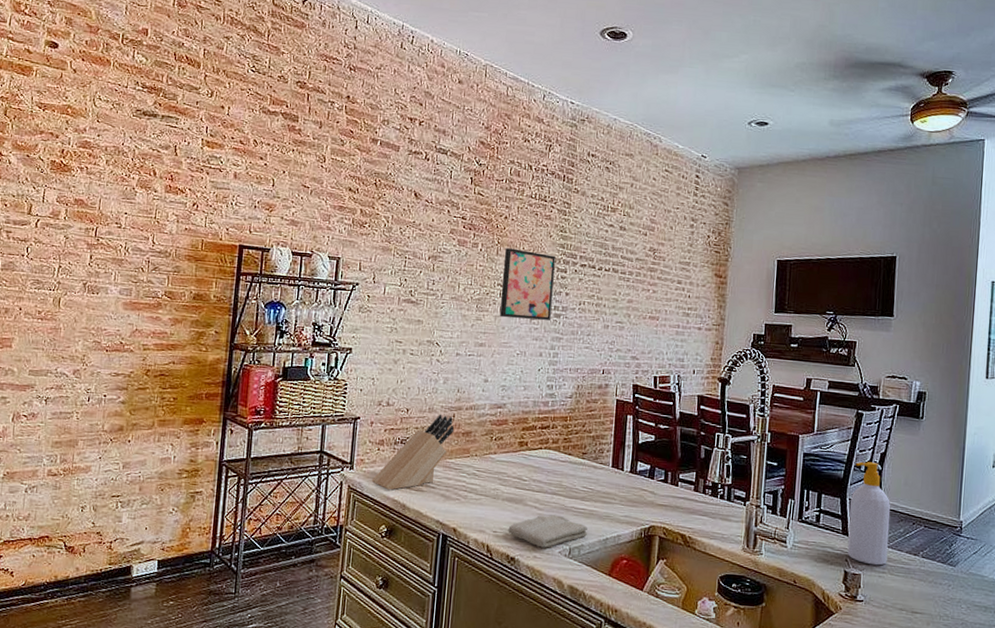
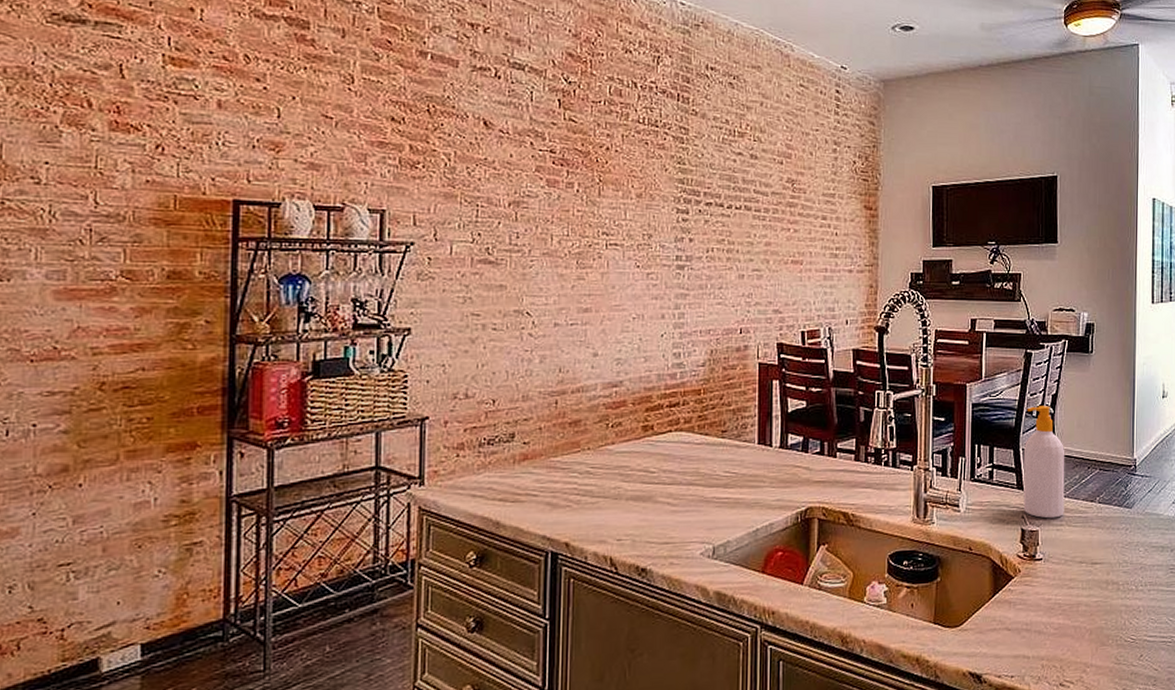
knife block: present [371,414,455,490] -> none [450,401,559,506]
wall art: present [499,248,556,320] -> none [607,187,674,275]
washcloth: present [508,515,588,548] -> none [636,510,735,551]

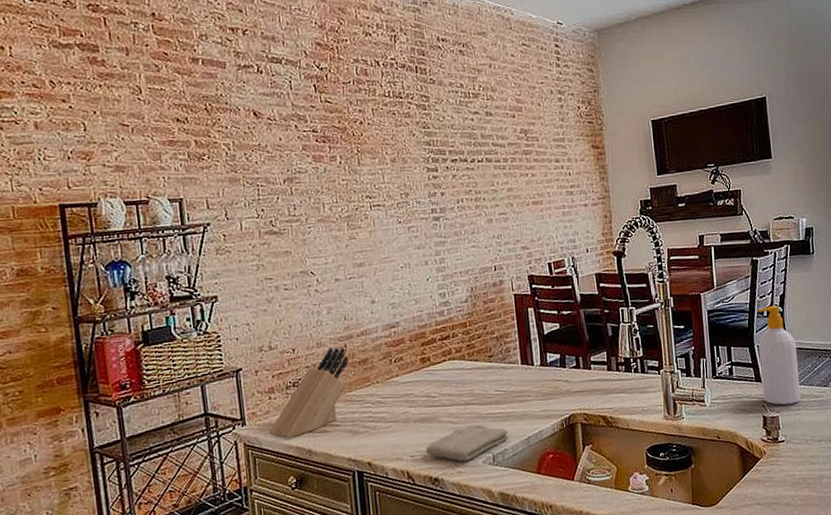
knife block: none [450,401,559,506] -> present [268,346,349,439]
washcloth: none [636,510,735,551] -> present [426,425,509,462]

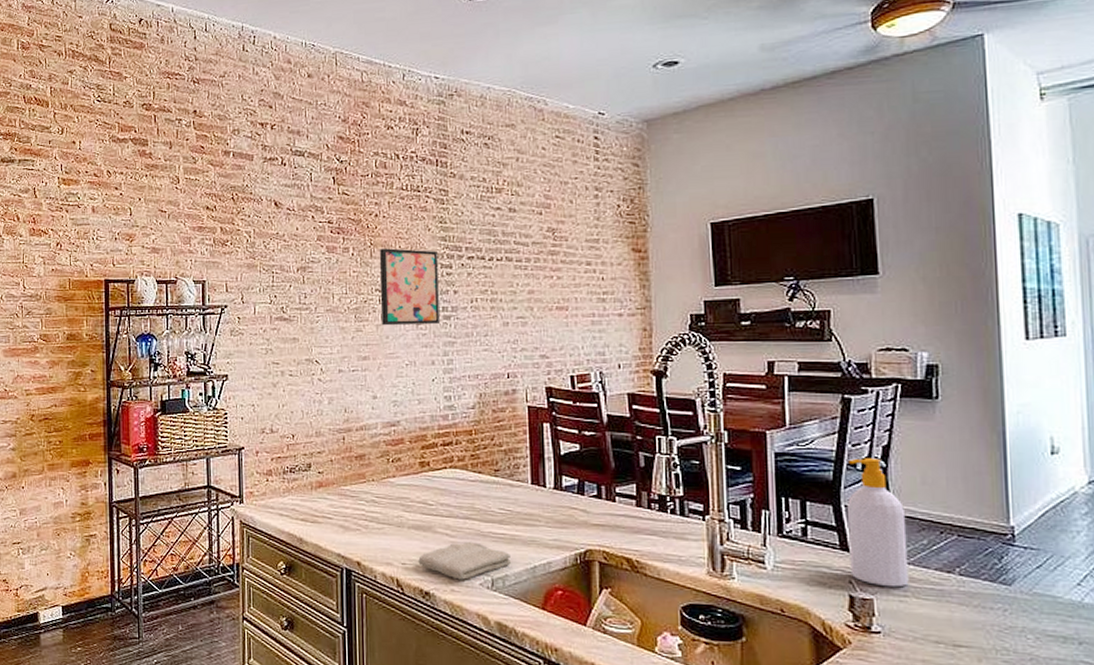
knife block: present [268,346,349,439] -> none [263,437,346,524]
wall art: none [366,154,430,232] -> present [379,248,439,326]

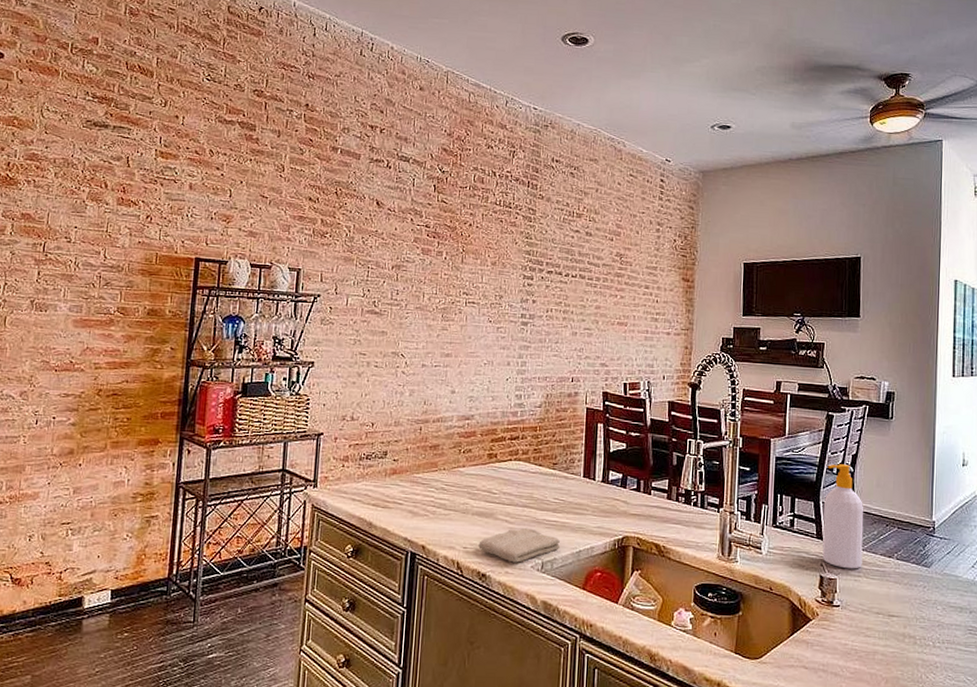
wall art: present [379,248,439,326] -> none [465,256,522,329]

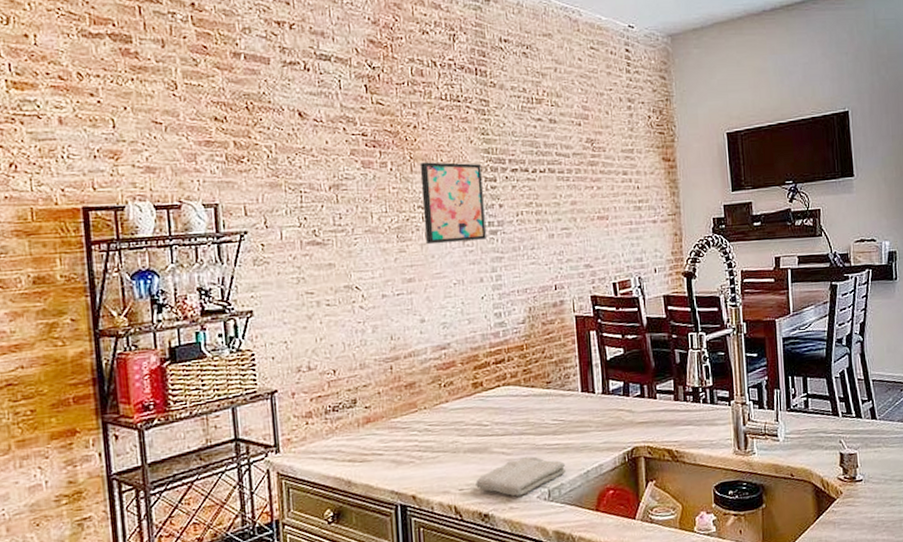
wall art: none [465,256,522,329] -> present [419,162,486,245]
soap bottle: present [822,464,864,569] -> none [836,334,881,441]

